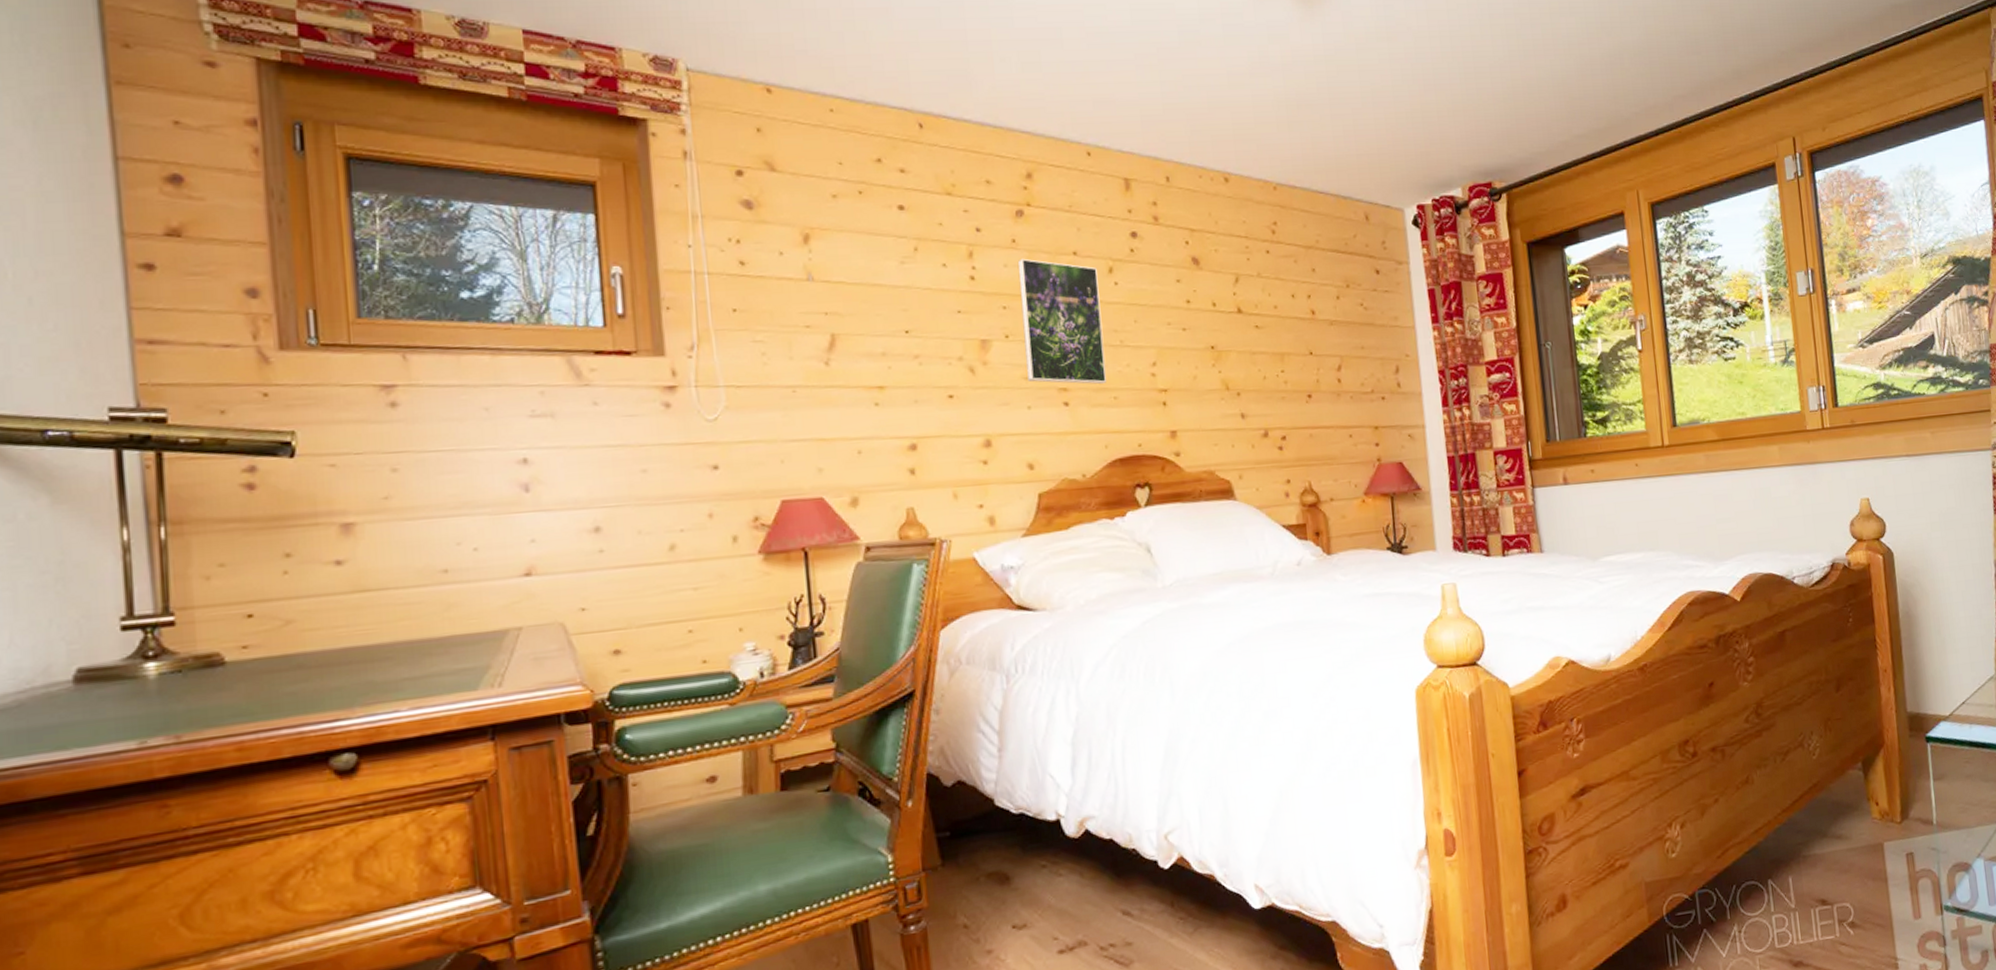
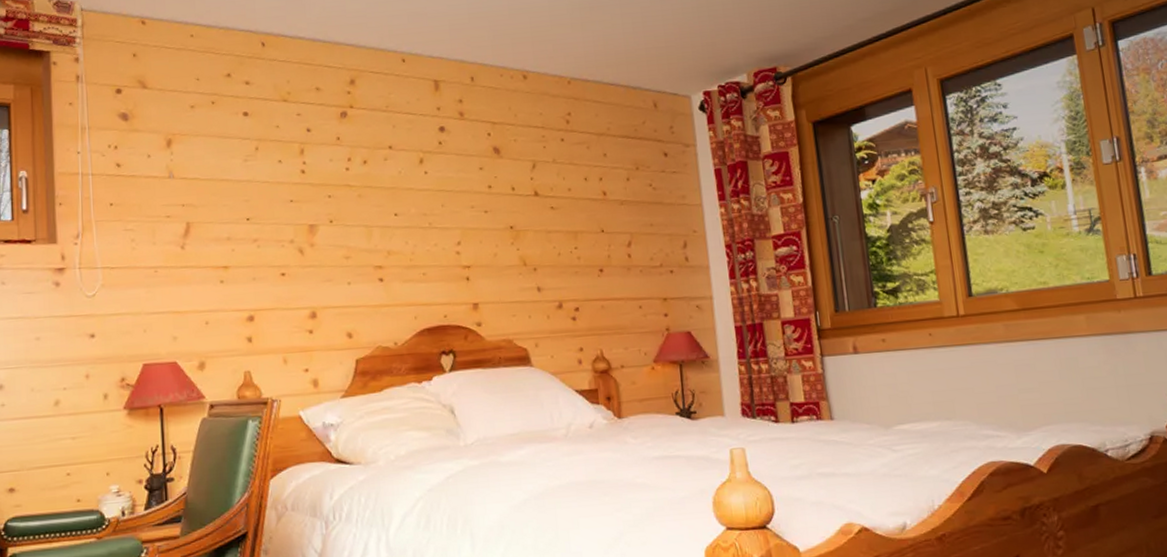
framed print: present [1017,258,1107,385] -> none [341,153,417,263]

